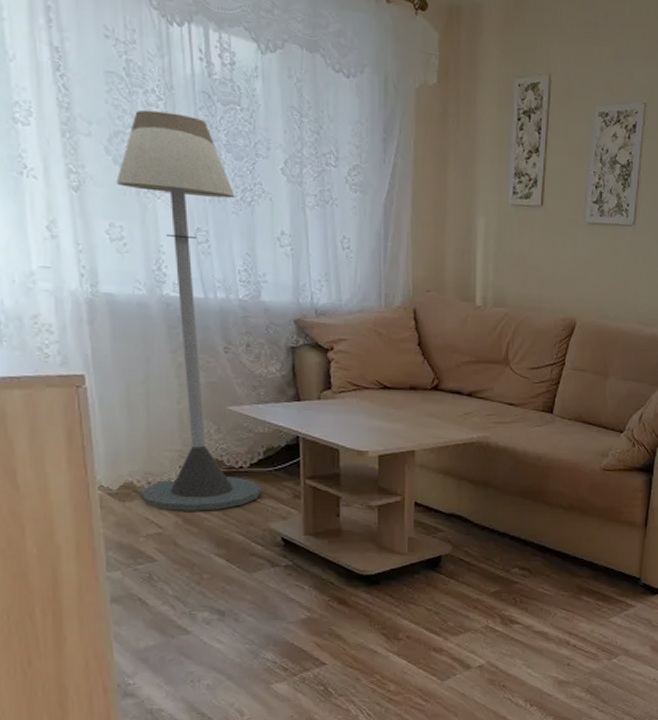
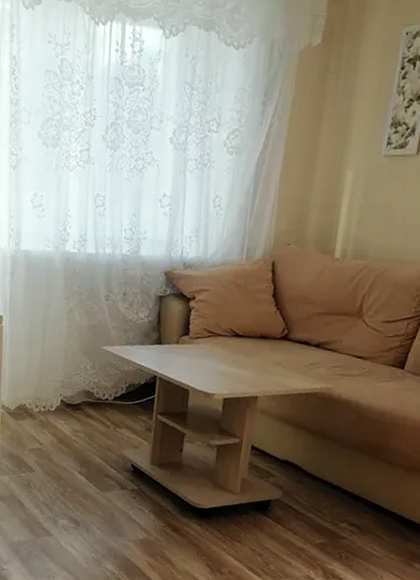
floor lamp: present [116,109,260,511] -> none [29,98,130,434]

